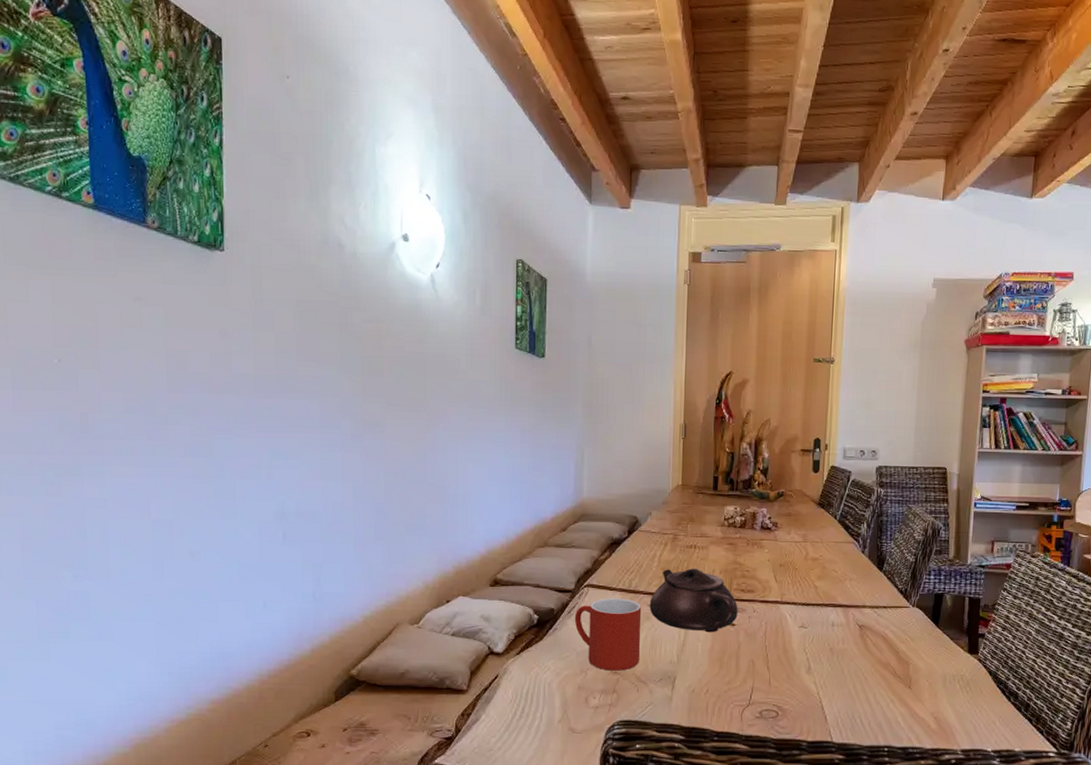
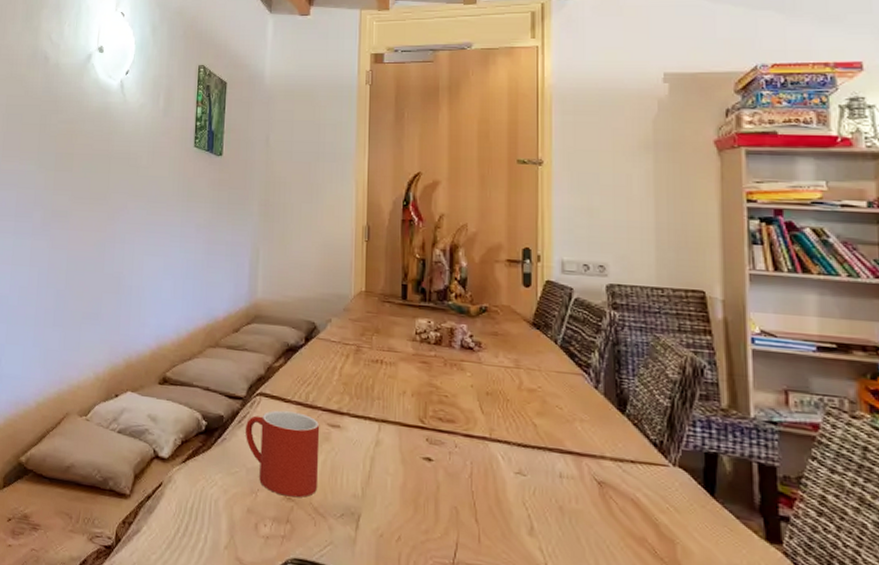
teapot: present [649,568,738,633] -> none [329,384,435,466]

